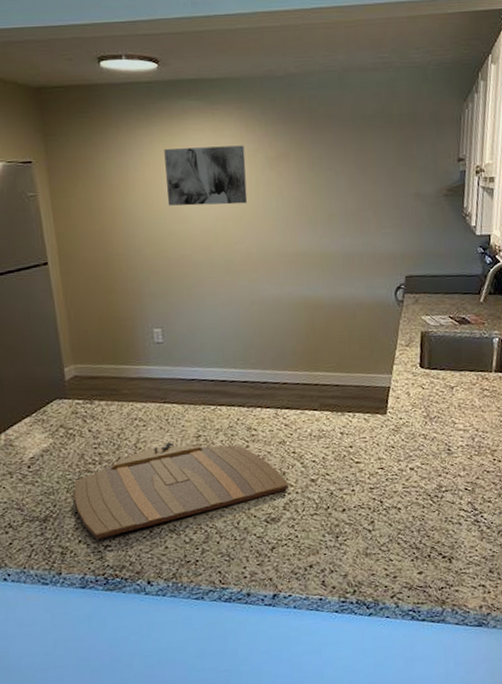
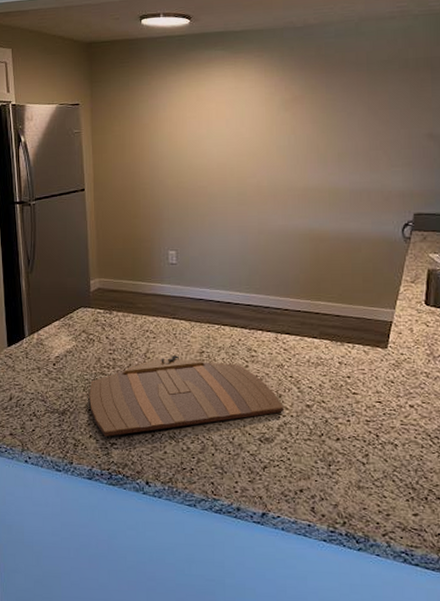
wall art: present [164,145,248,206] -> none [189,89,263,143]

